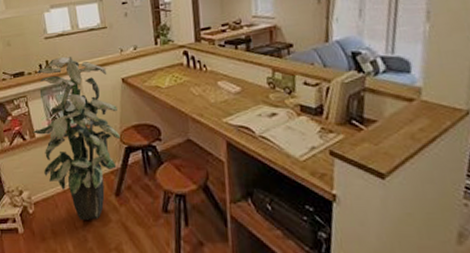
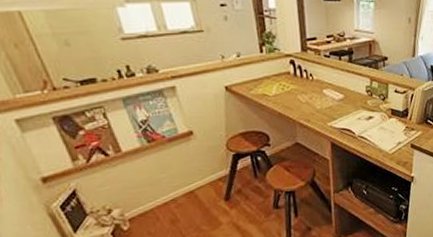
indoor plant: present [32,57,120,220] -> none [114,62,227,228]

